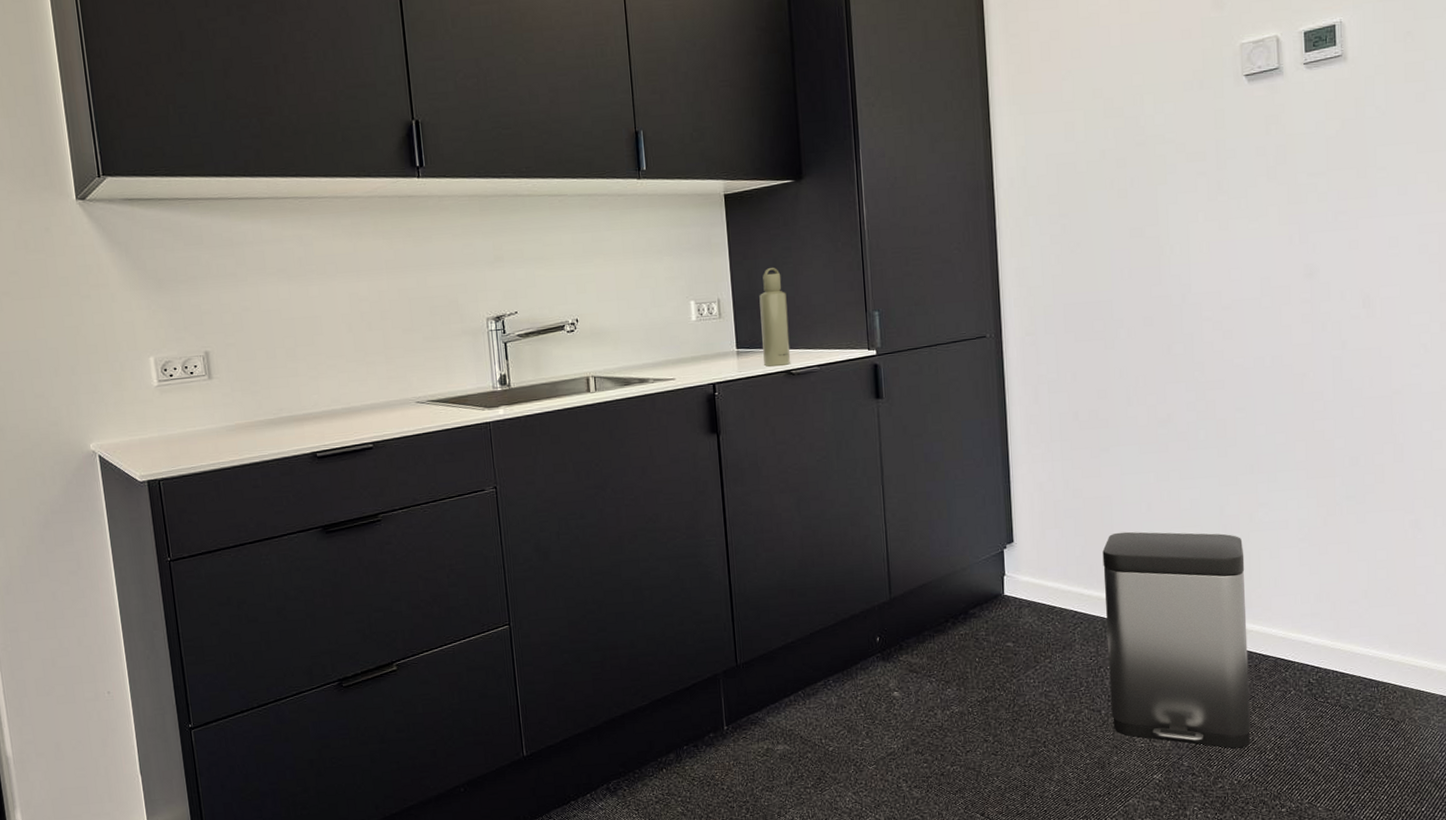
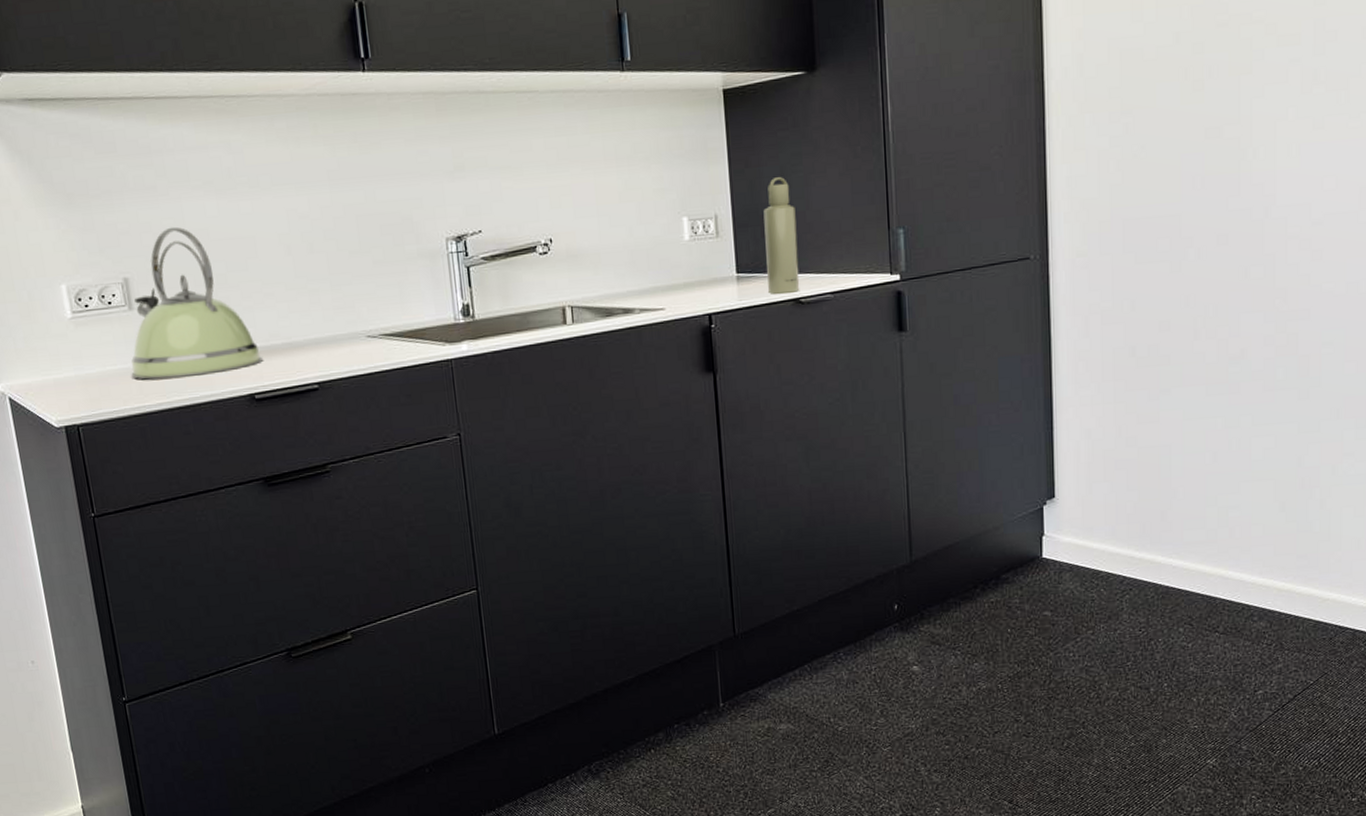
kettle: none [208,307,325,440] -> present [131,226,263,380]
pedal bin: present [1102,531,1251,749] -> none [1158,486,1324,731]

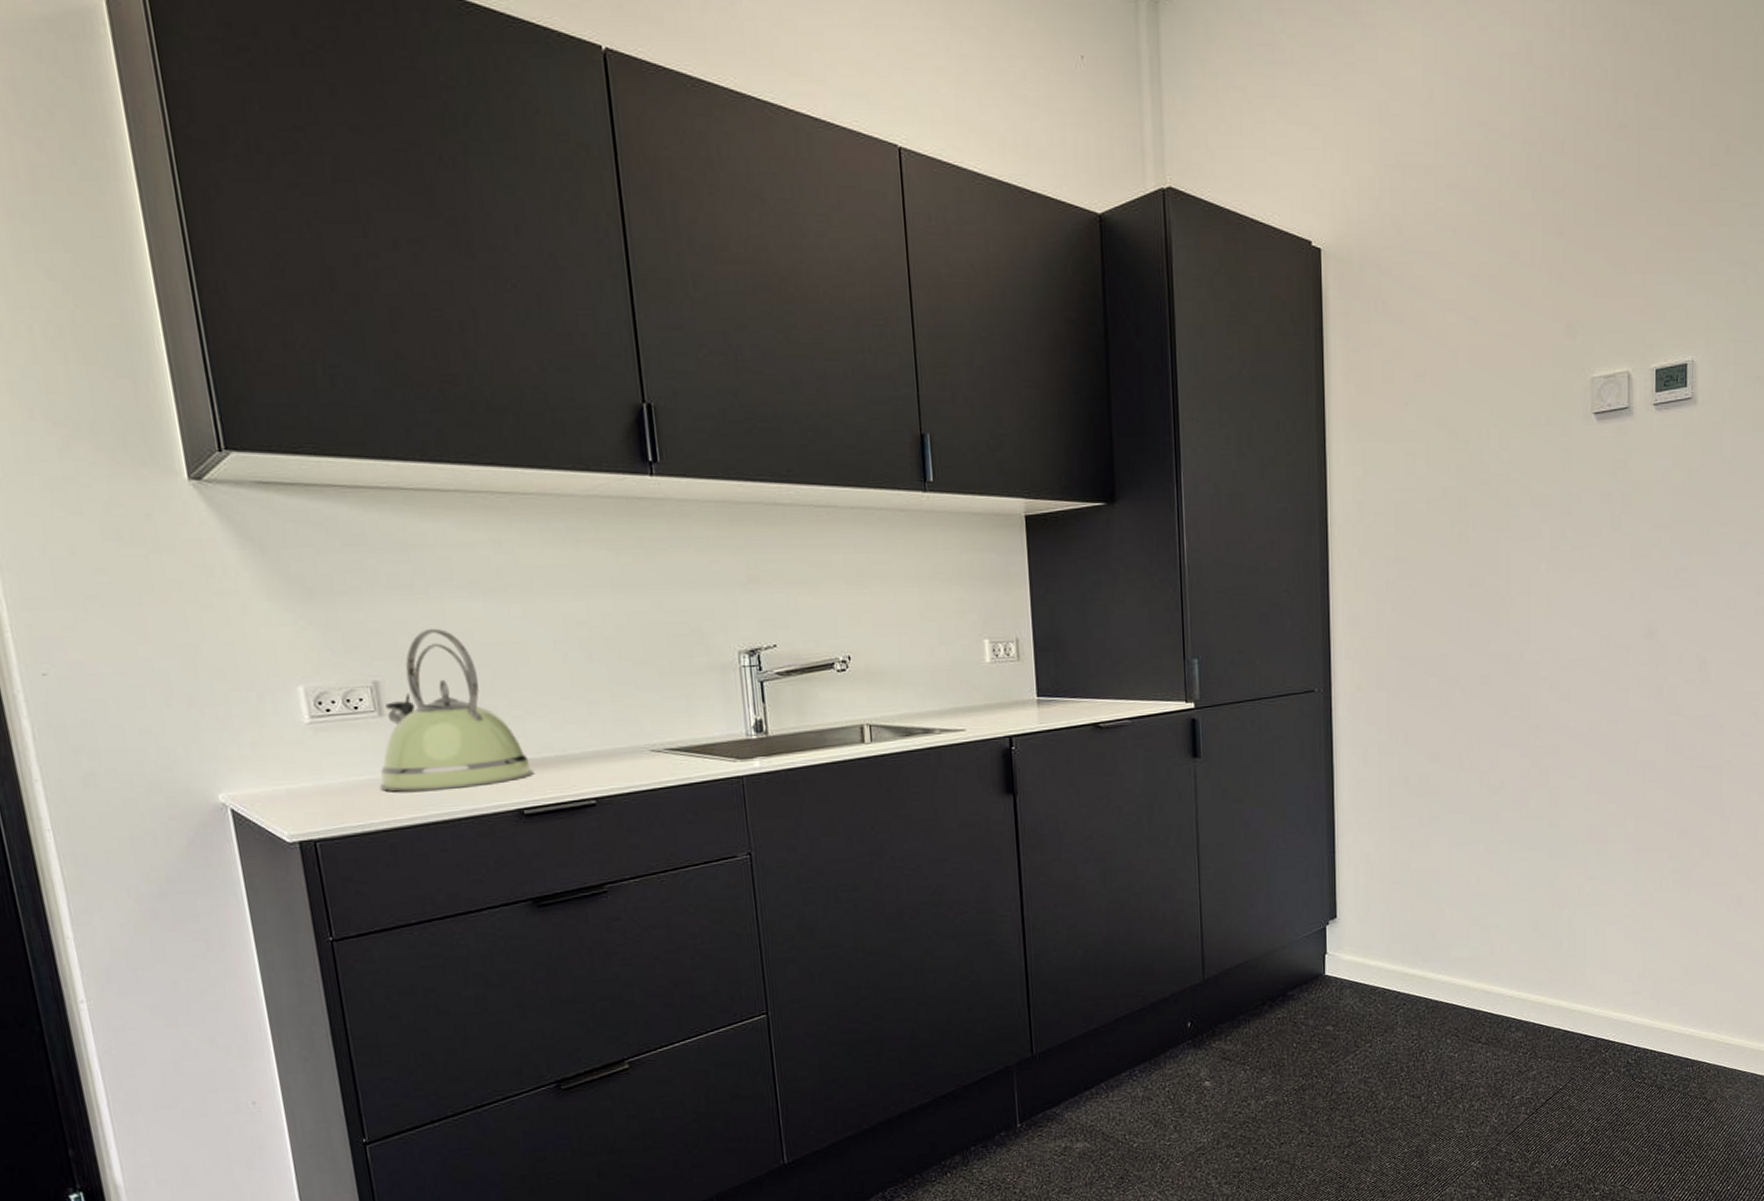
bottle: present [763,177,800,295] -> none [1064,604,1099,719]

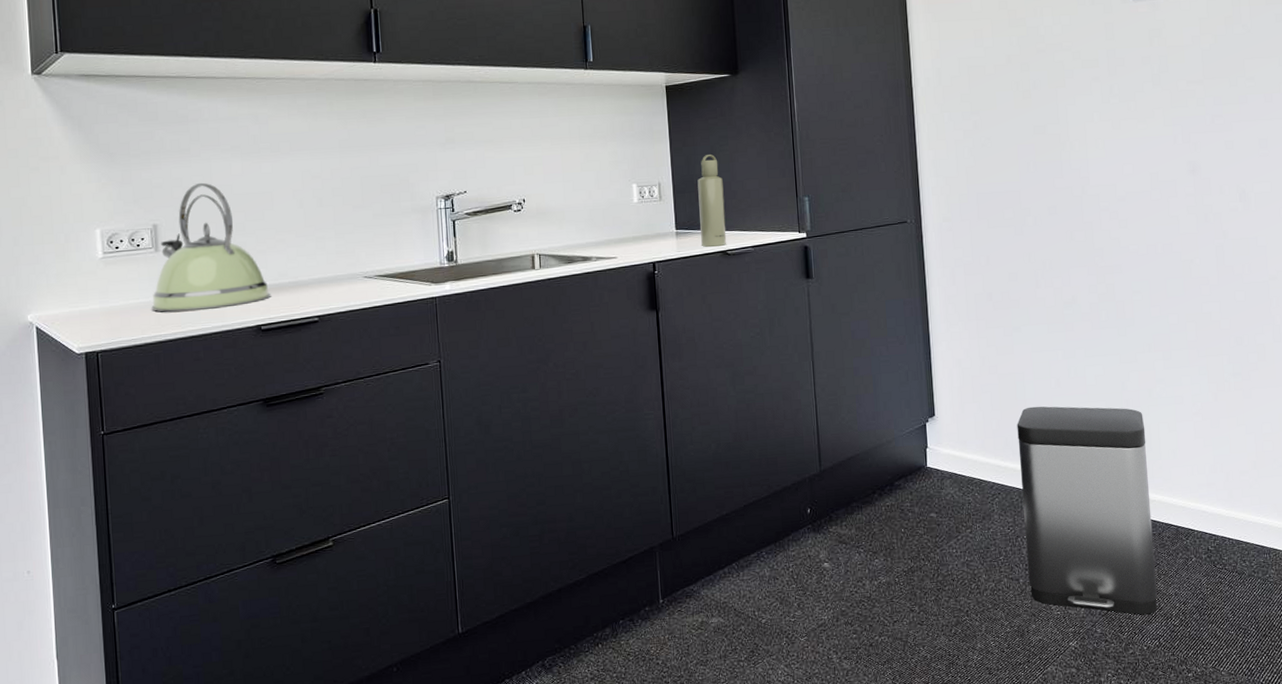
bottle: none [1064,604,1099,719] -> present [697,154,727,248]
pedal bin: none [1428,906,1571,1133] -> present [1017,406,1157,615]

